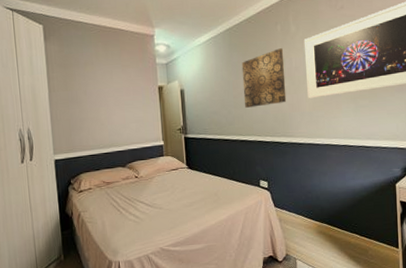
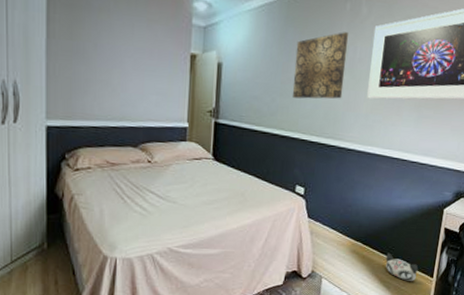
plush toy: none [351,229,383,254] -> present [386,252,419,281]

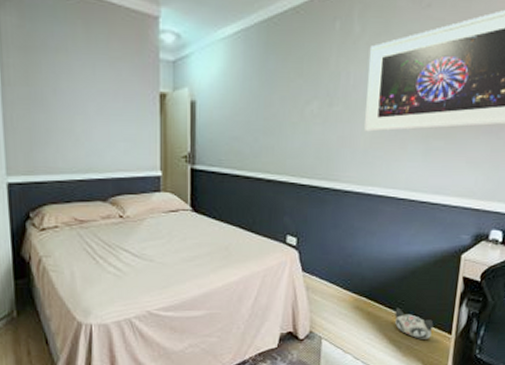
wall art: present [292,32,349,99] -> none [277,56,340,136]

